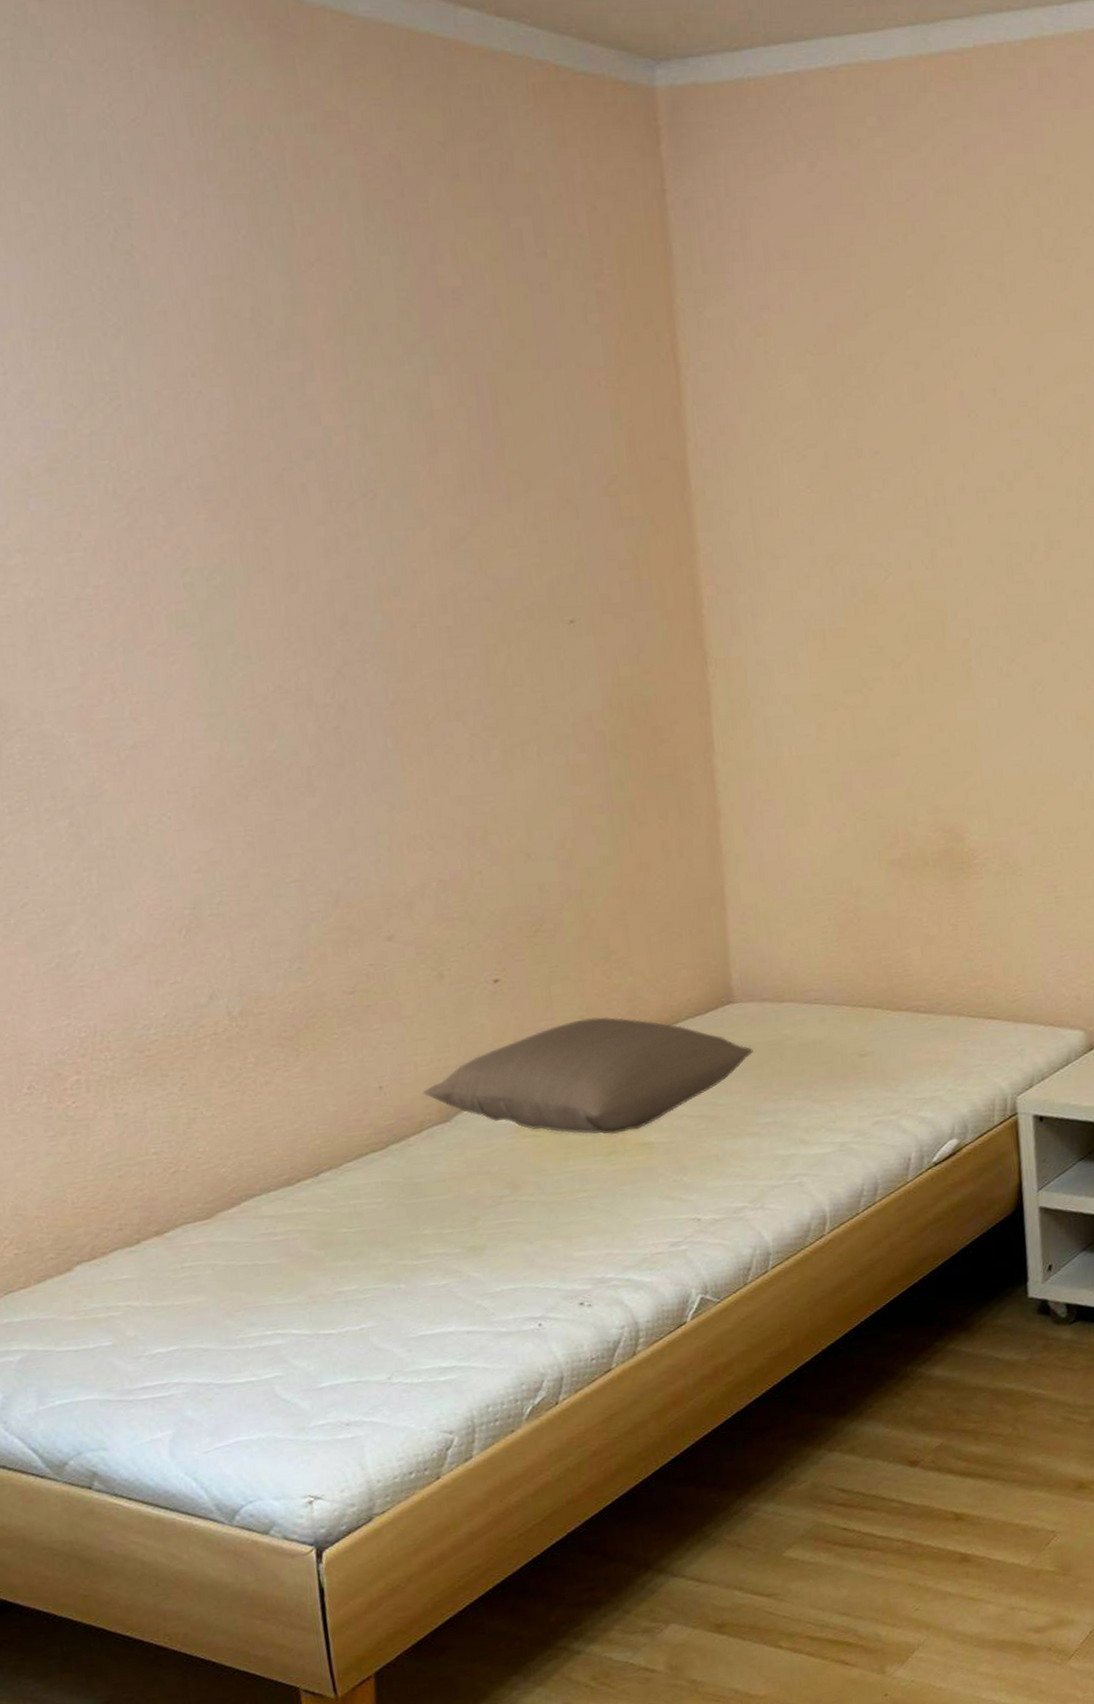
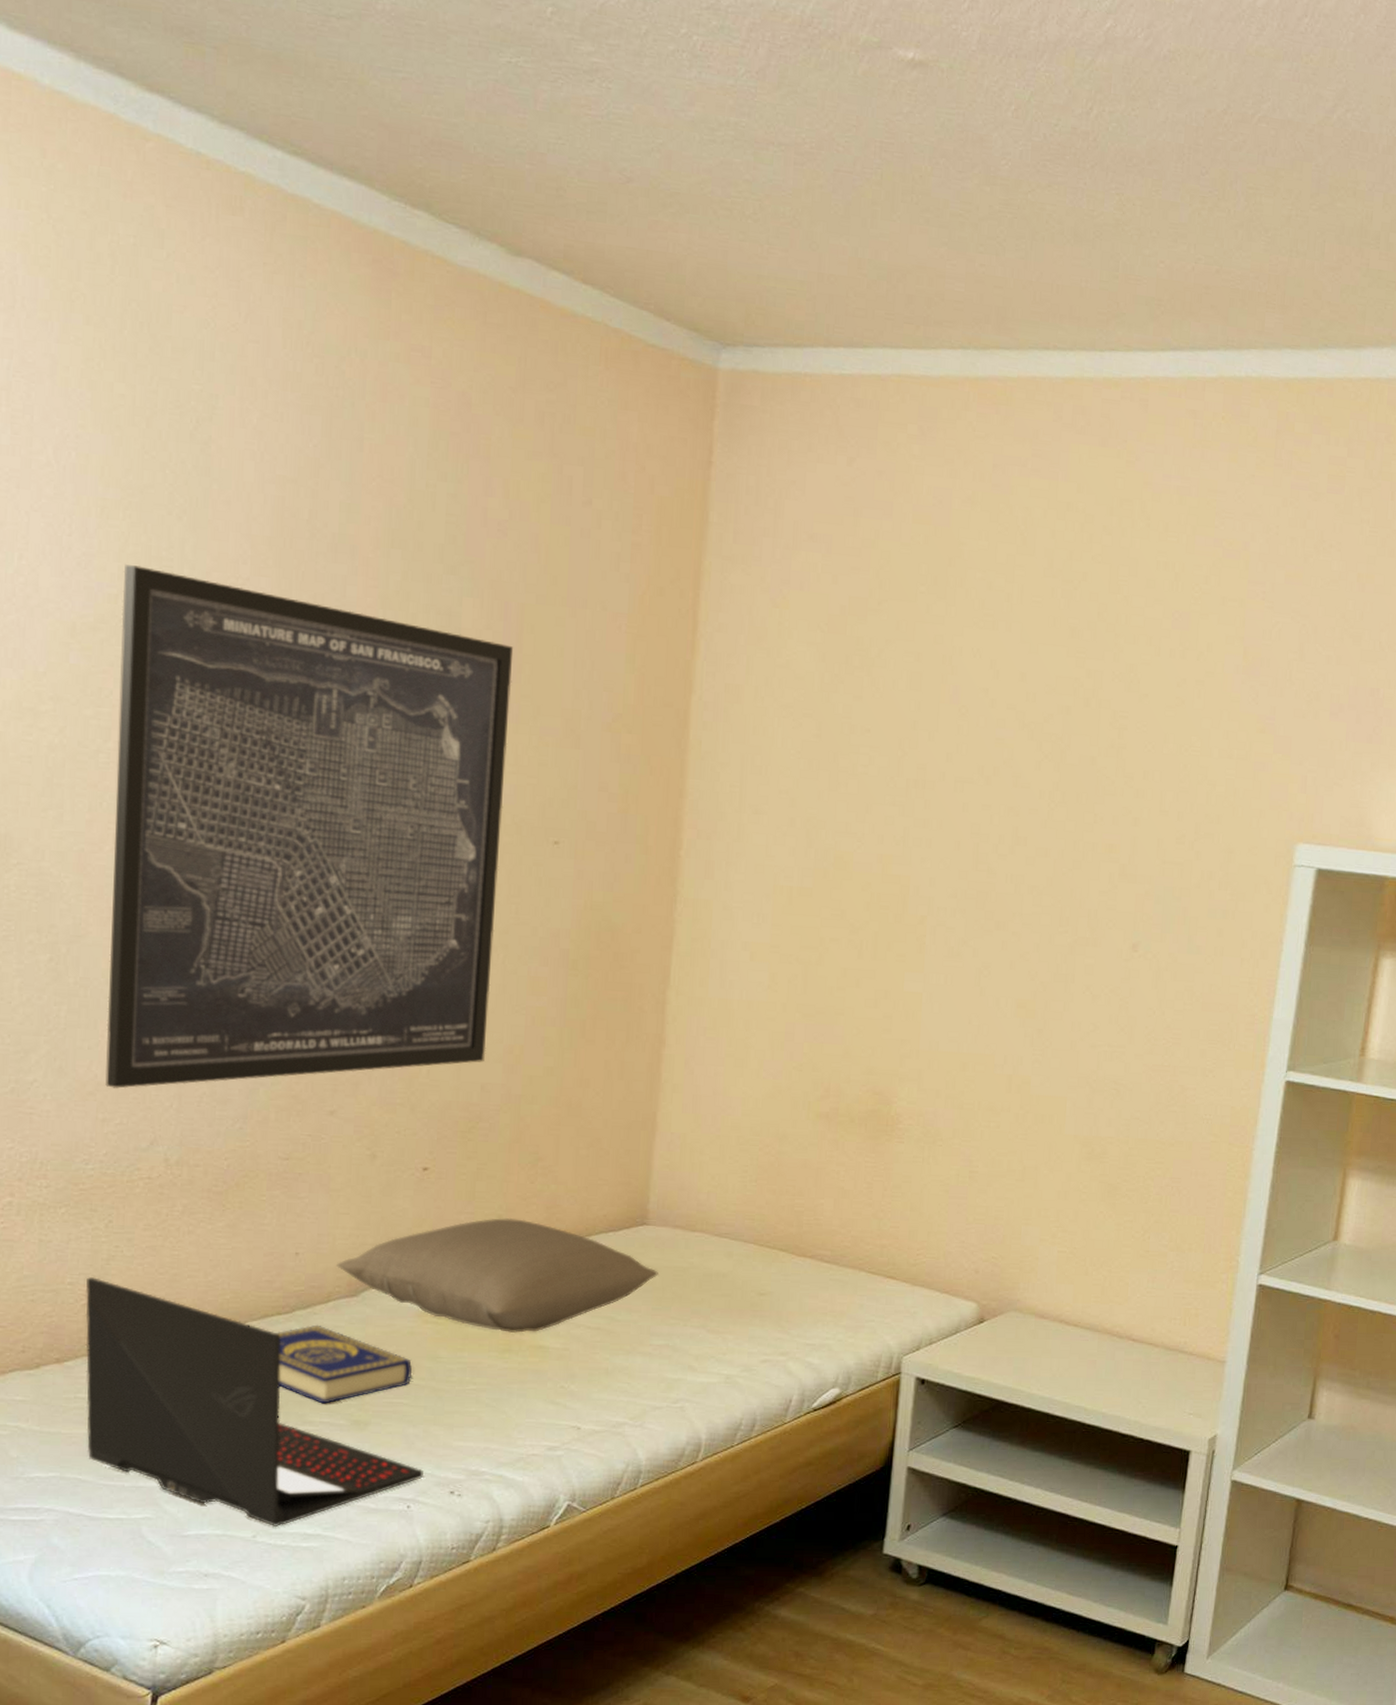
wall art: none [68,395,538,948] -> present [105,565,514,1089]
laptop: none [171,1143,551,1365] -> present [85,1277,424,1526]
book: none [374,1156,520,1235] -> present [276,1324,412,1404]

